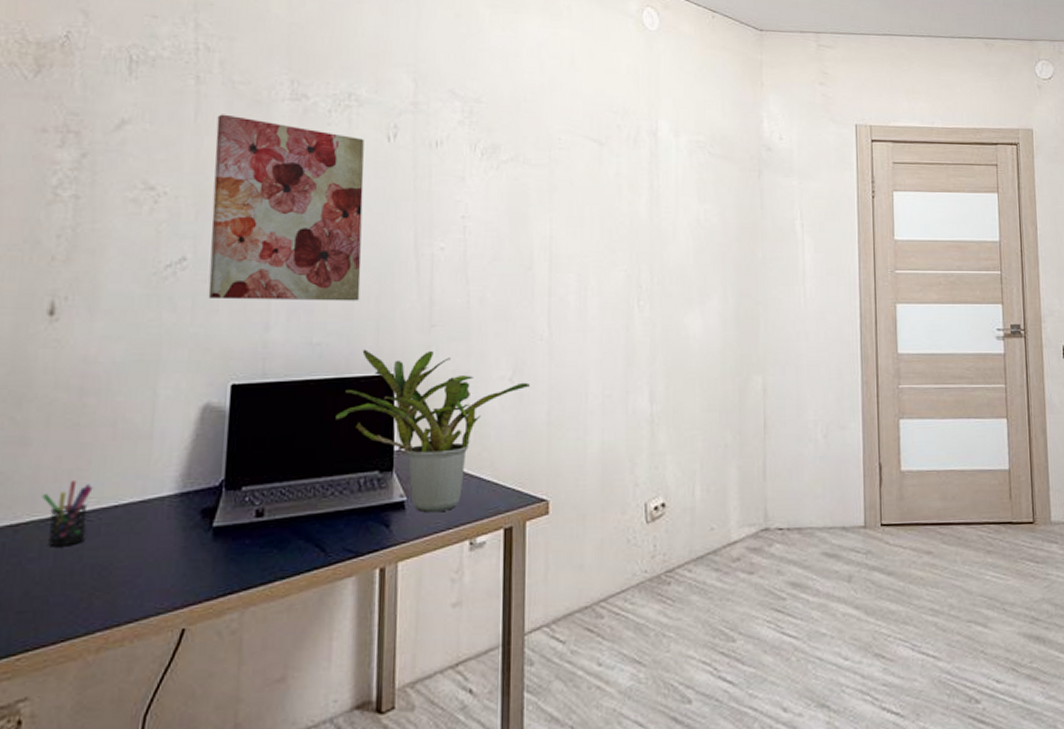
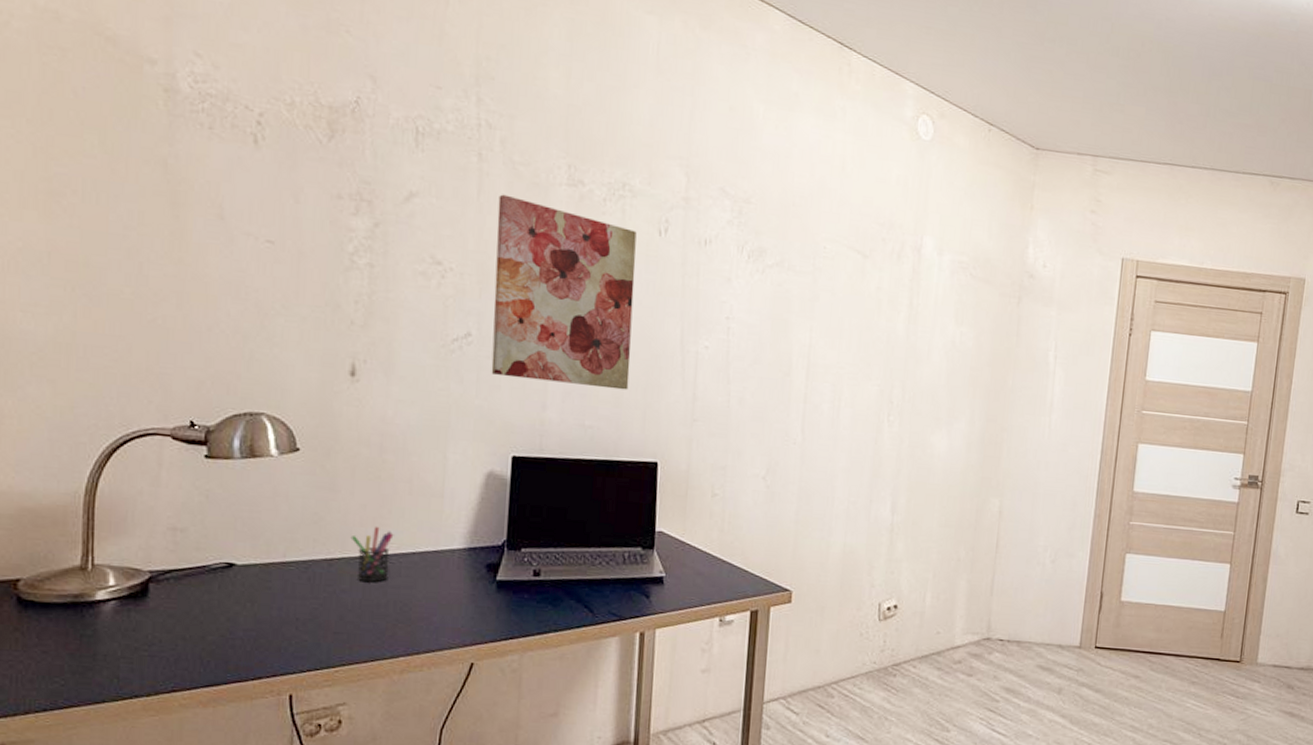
potted plant: present [335,349,530,513] -> none [604,436,781,590]

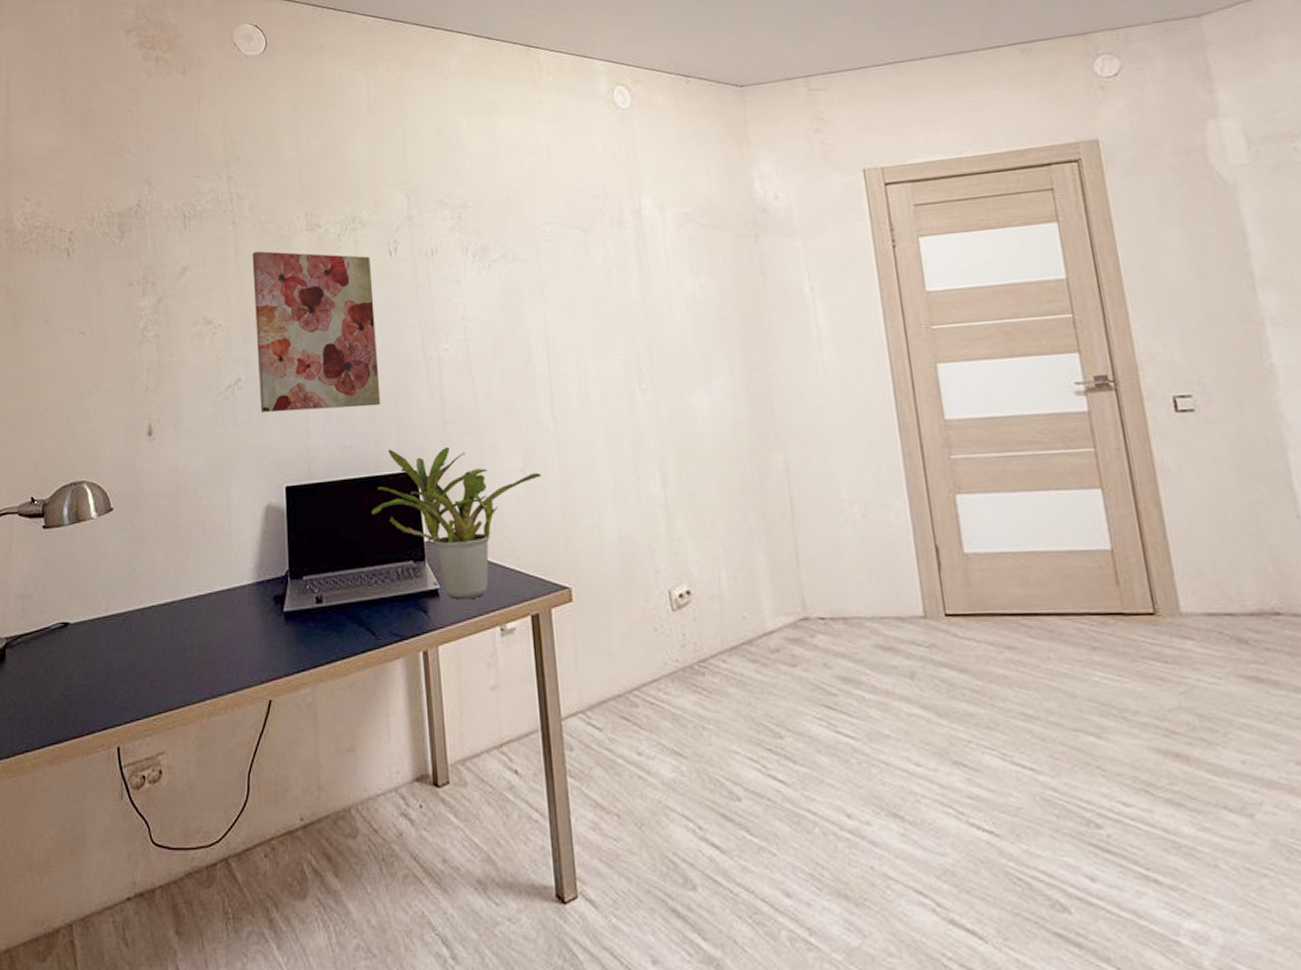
pen holder: present [350,527,394,582] -> none [158,572,193,627]
potted plant: none [604,436,781,590] -> present [372,446,541,600]

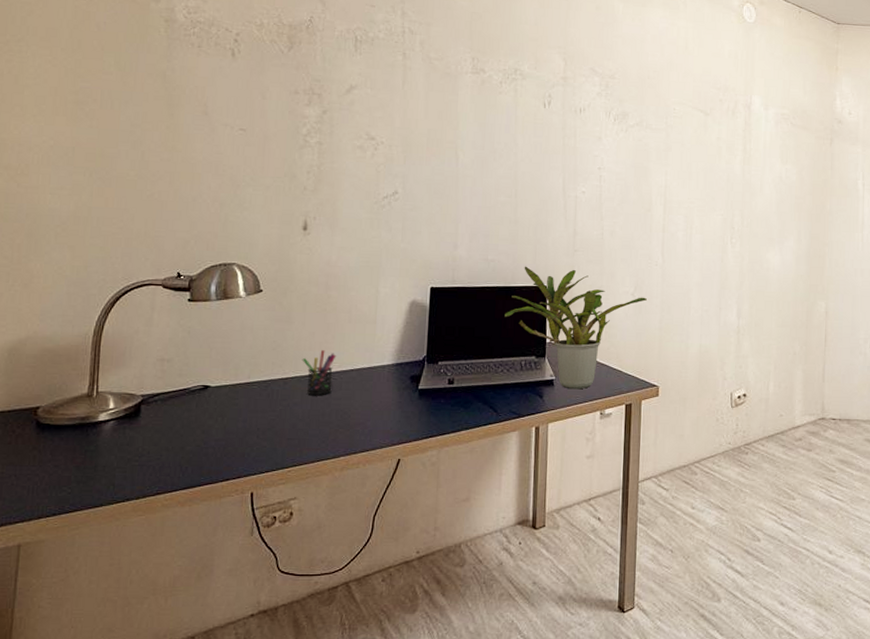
pen holder: none [158,572,193,627] -> present [302,350,336,395]
wall art: present [252,251,381,413] -> none [413,83,526,230]

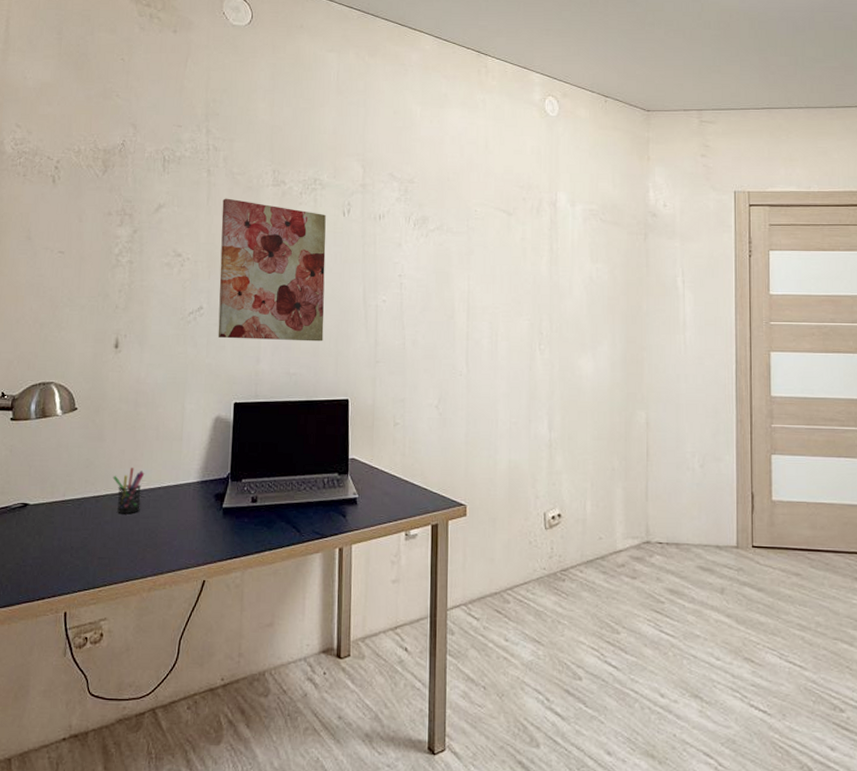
wall art: none [413,83,526,230] -> present [217,198,326,342]
potted plant: present [504,266,647,390] -> none [307,379,452,509]

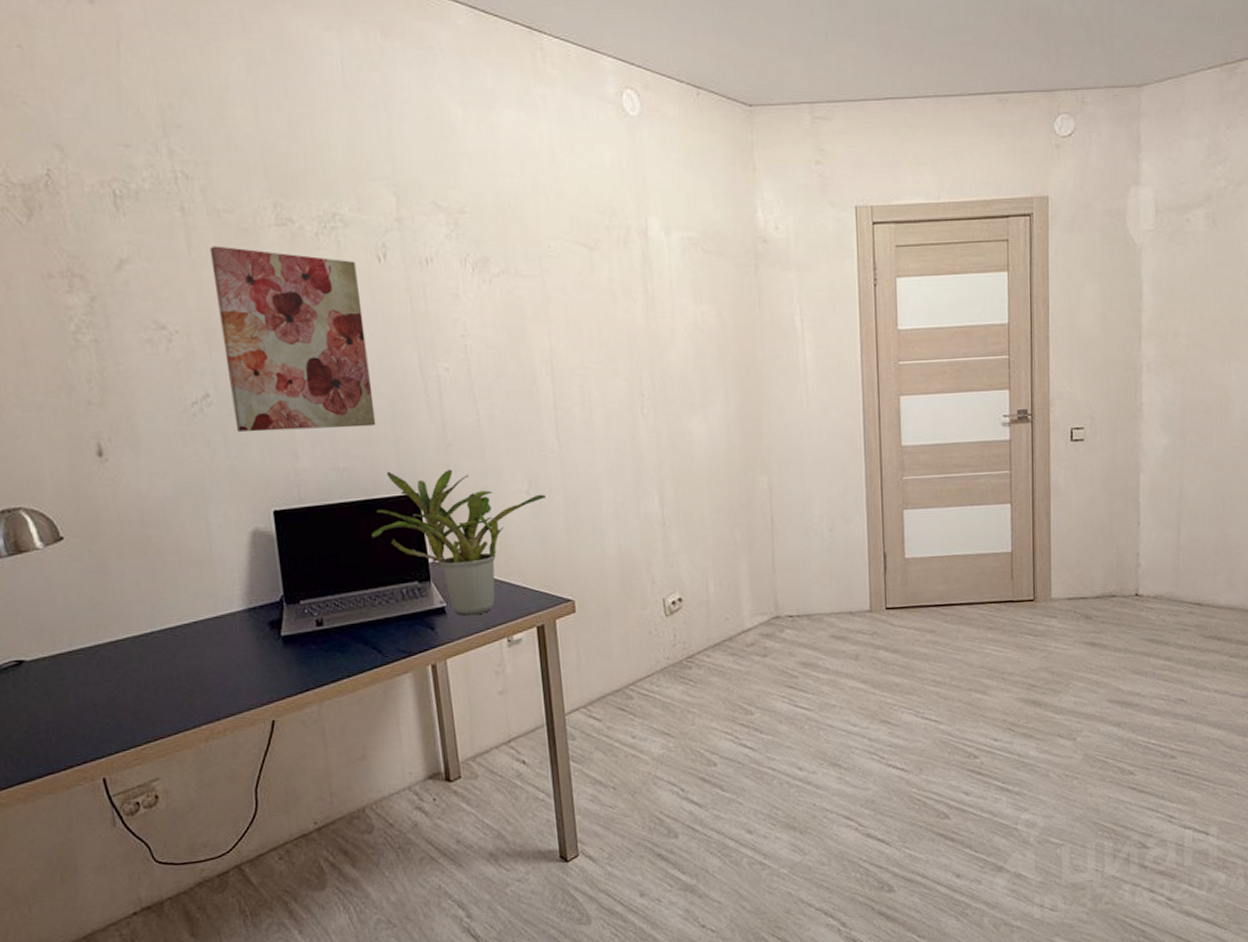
pen holder: present [112,468,145,513] -> none [130,602,176,658]
potted plant: none [307,379,452,509] -> present [371,469,546,616]

